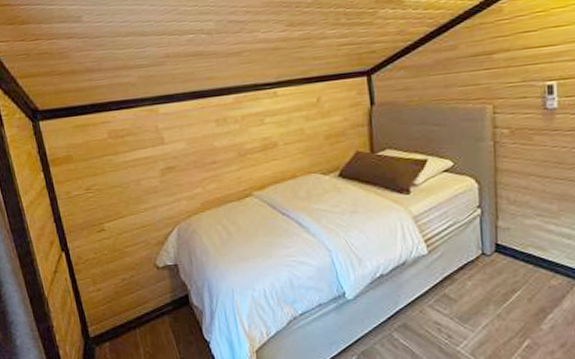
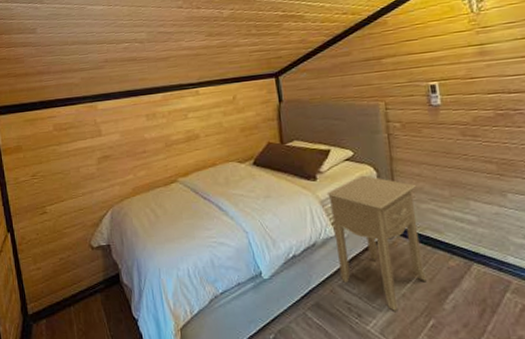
nightstand: none [420,188,526,332] -> present [326,175,428,311]

